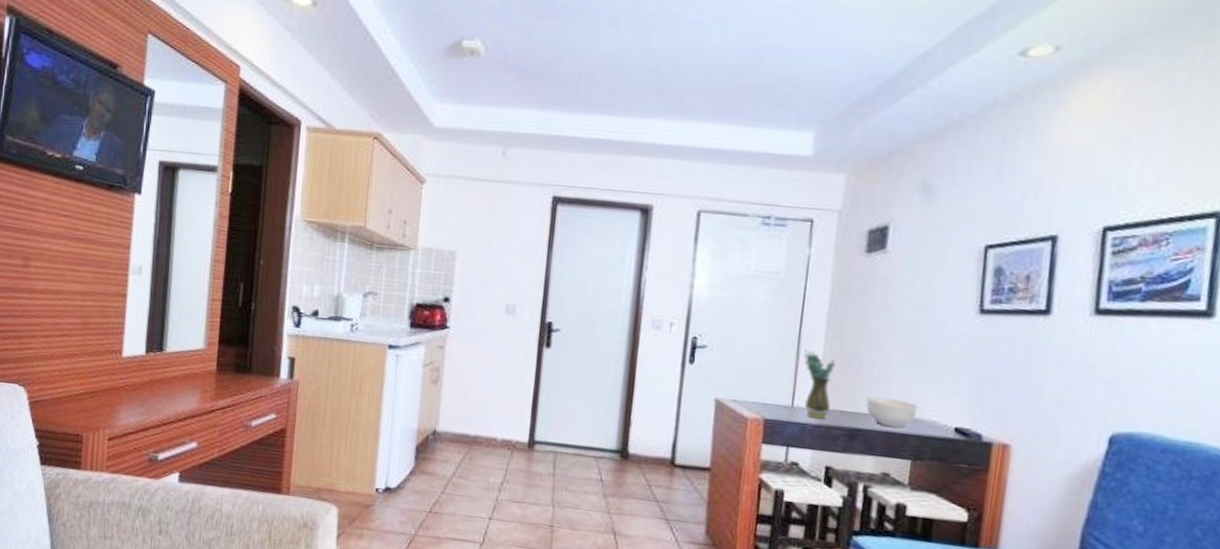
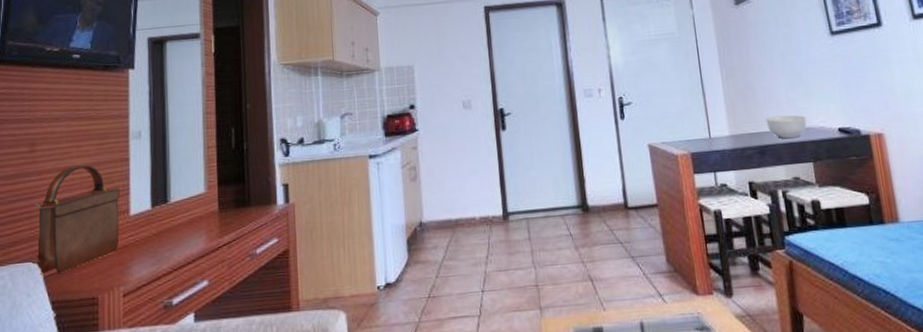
handbag: none [22,290,114,402] -> present [35,165,120,275]
vase: present [804,349,836,420] -> none [709,89,740,145]

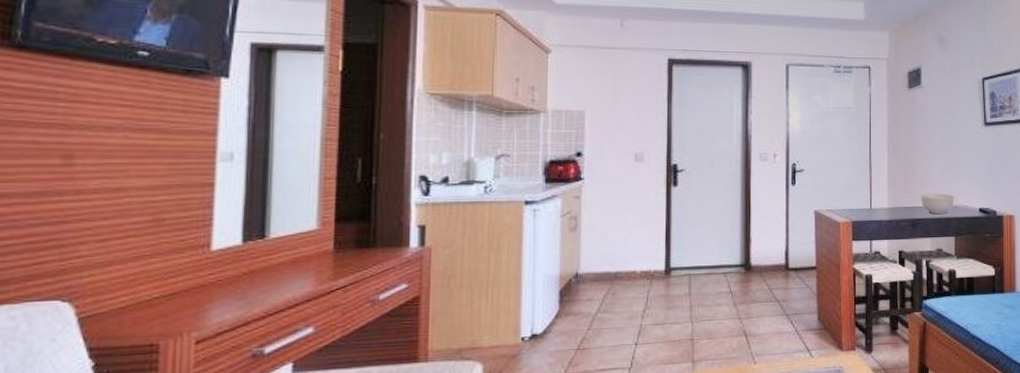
handbag: present [35,165,120,275] -> none [67,187,199,316]

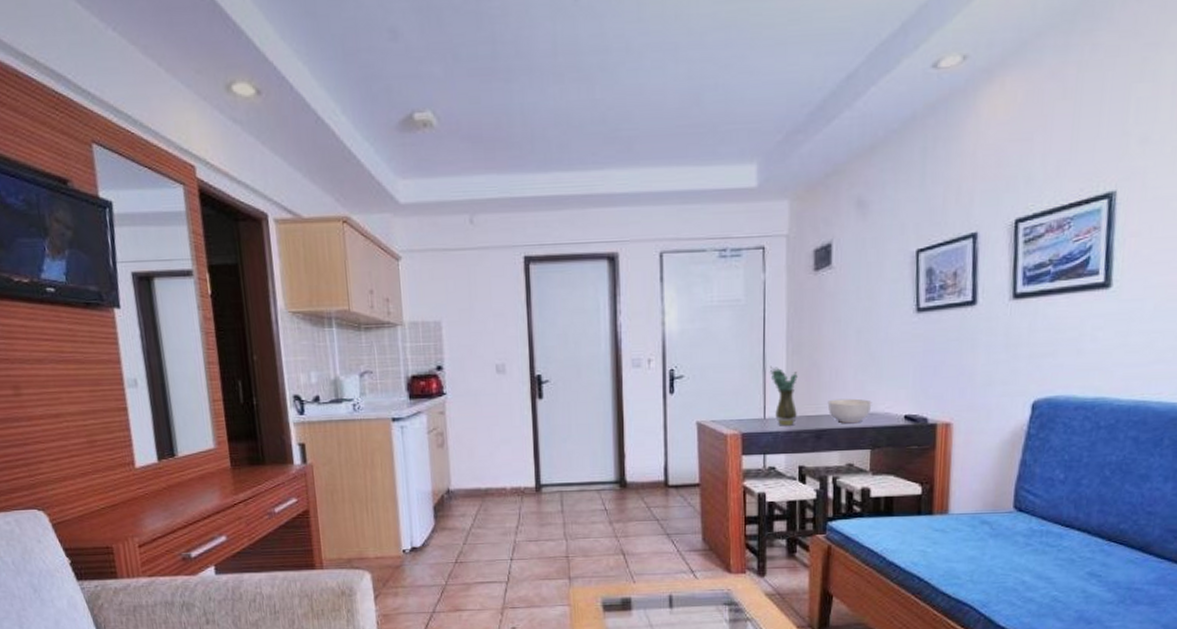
vase: none [875,164,897,217] -> present [770,366,798,427]

